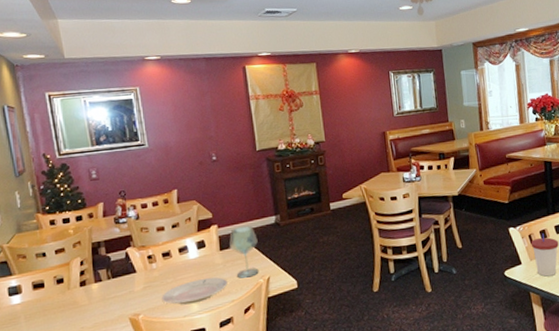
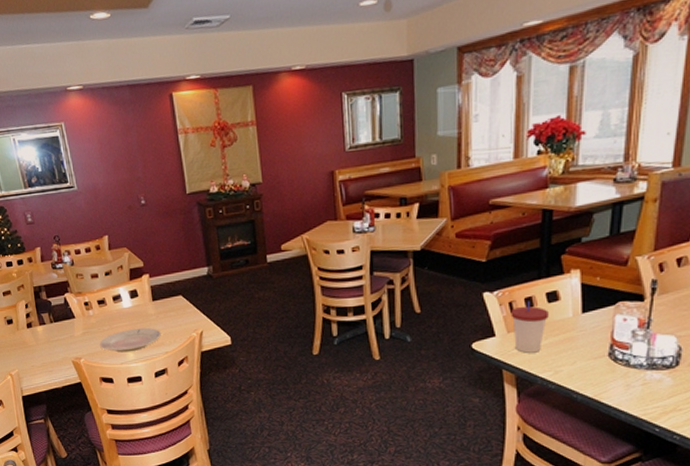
wine glass: present [229,226,259,278] -> none [161,276,192,331]

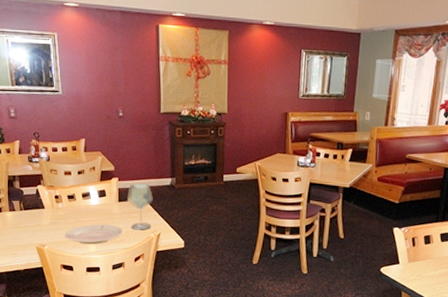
wine glass: none [161,276,192,331] -> present [128,183,153,230]
cup: present [510,301,549,353] -> none [412,239,441,280]

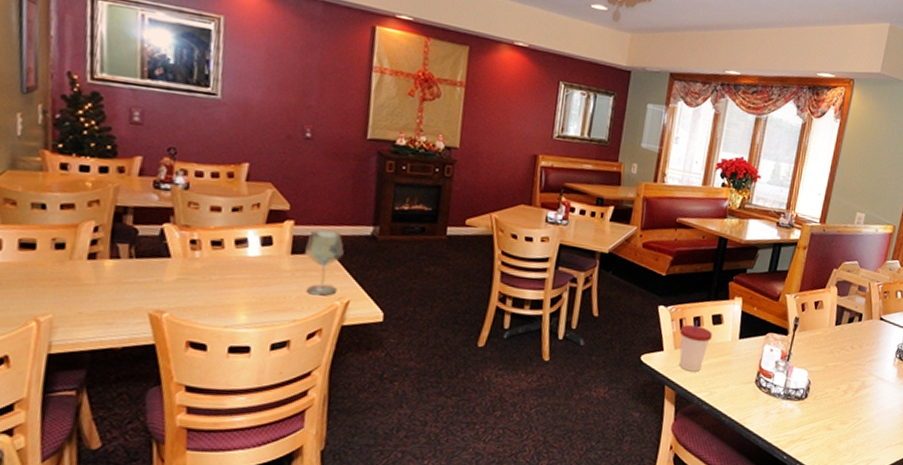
plate: present [65,224,123,245] -> none [199,284,293,313]
cup: none [412,239,441,280] -> present [679,320,712,372]

